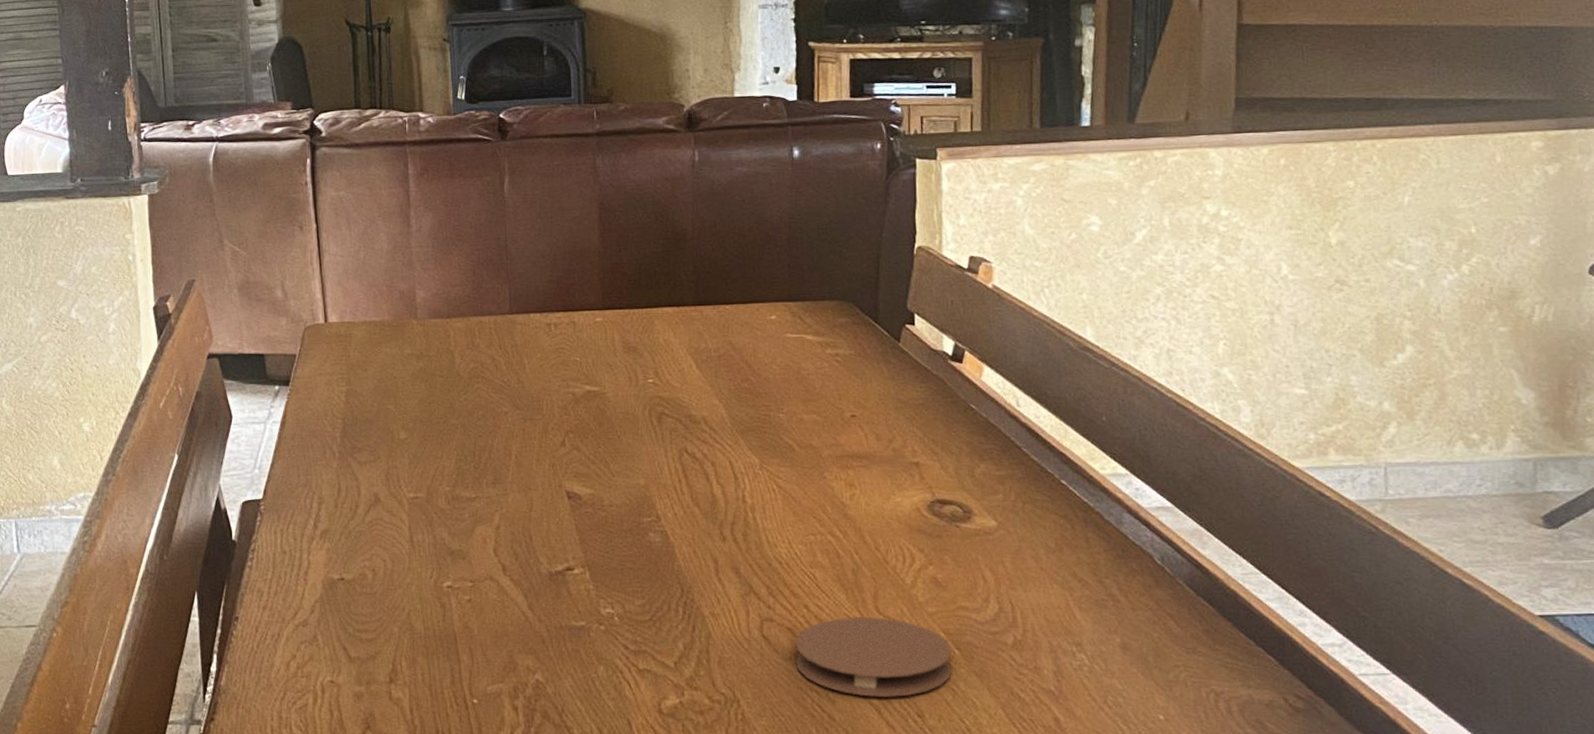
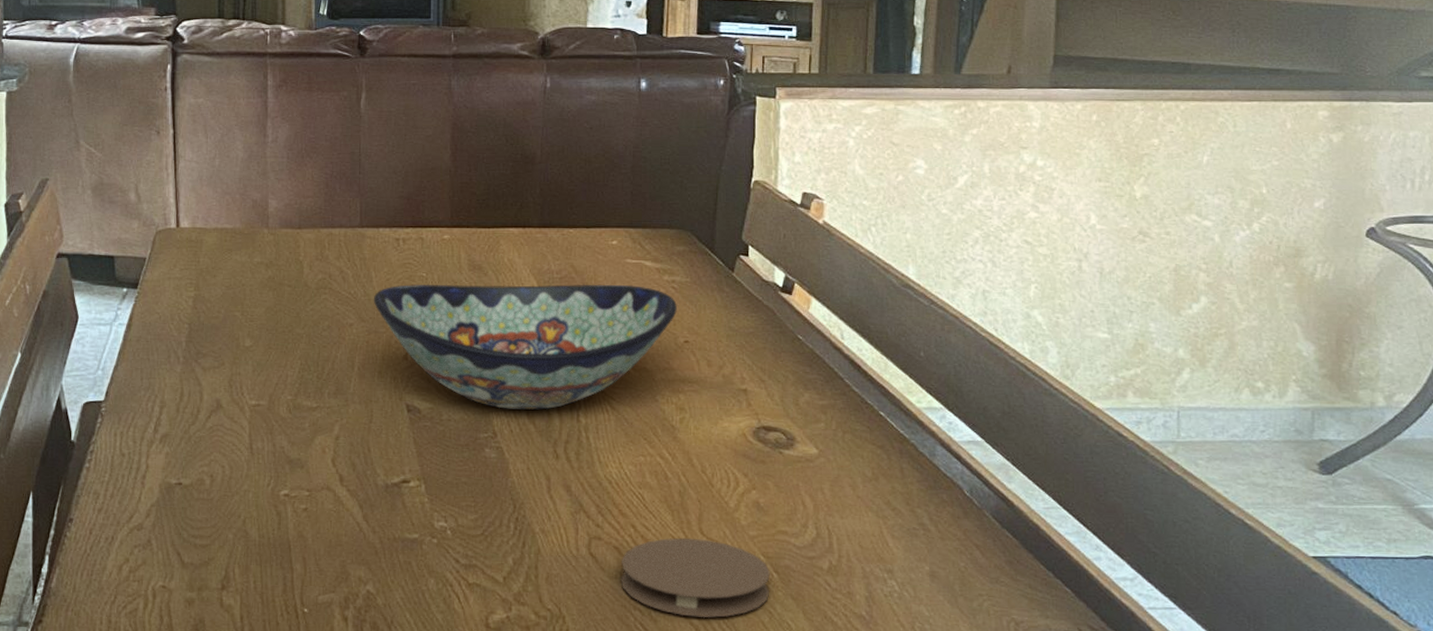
decorative bowl: none [527,360,842,492] -> present [373,284,677,410]

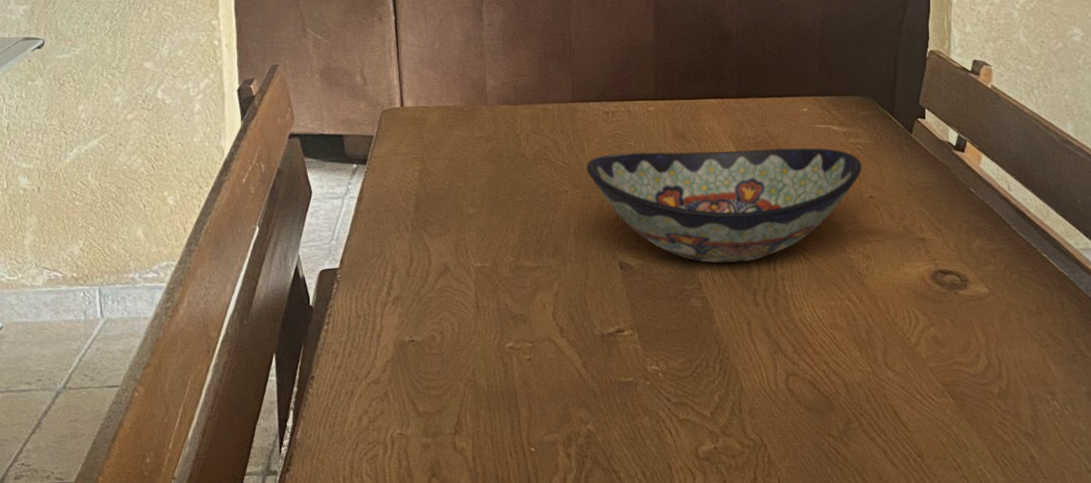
coaster: present [620,537,770,618] -> none [815,371,947,441]

